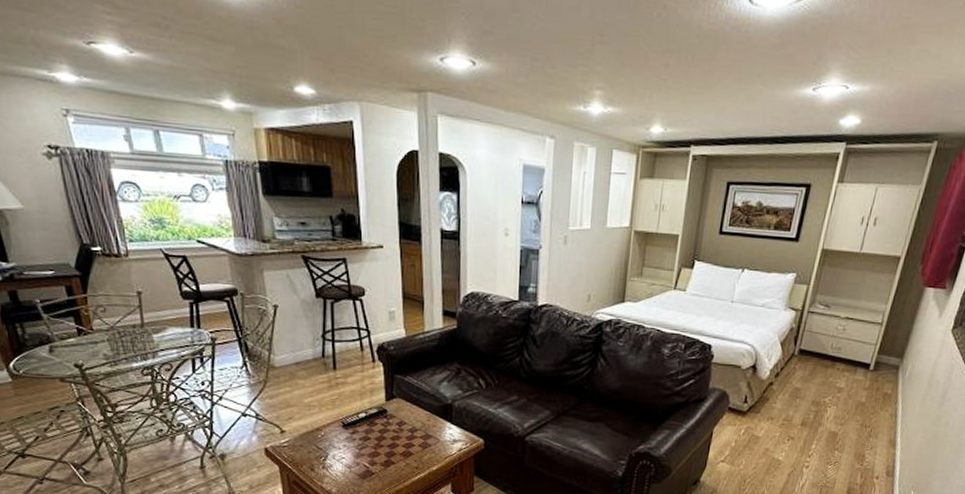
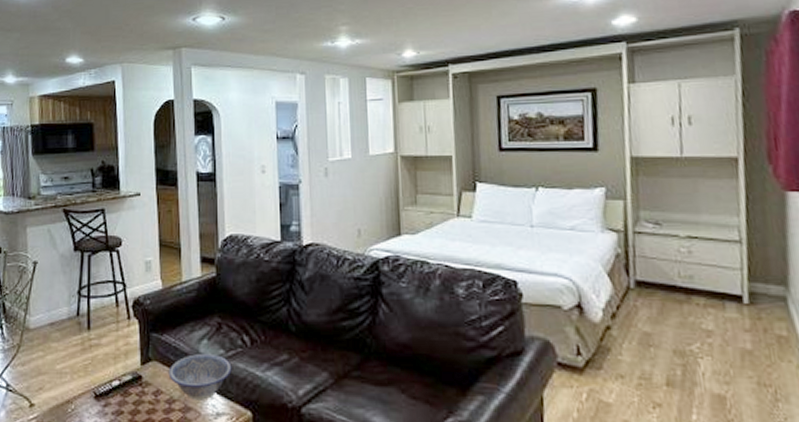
decorative bowl: none [411,392,468,430] -> present [168,353,232,400]

